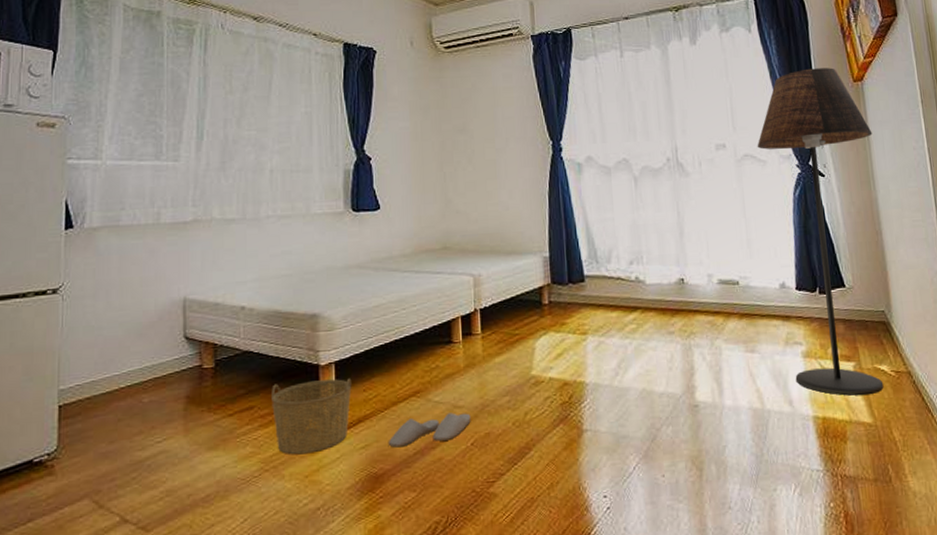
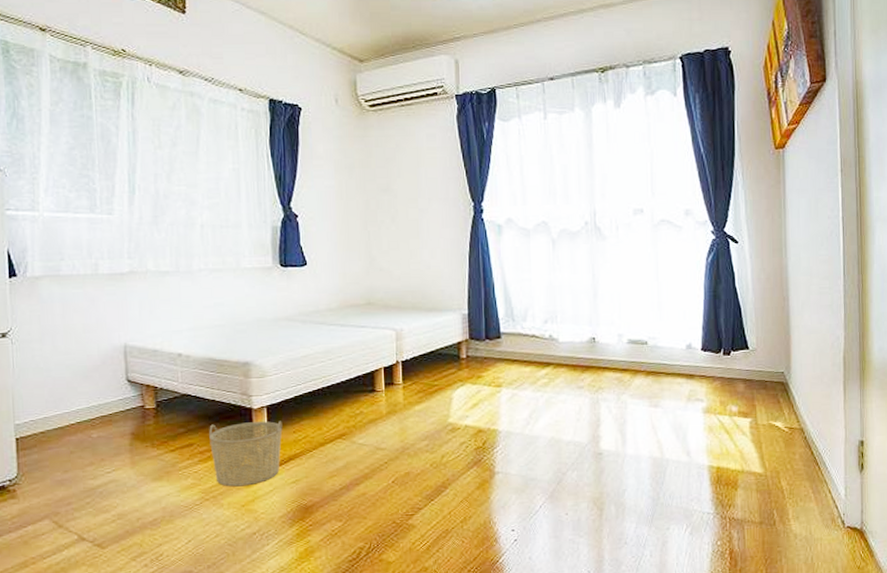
slippers: present [388,412,471,448] -> none [316,454,392,483]
floor lamp: present [757,68,884,396] -> none [674,134,789,448]

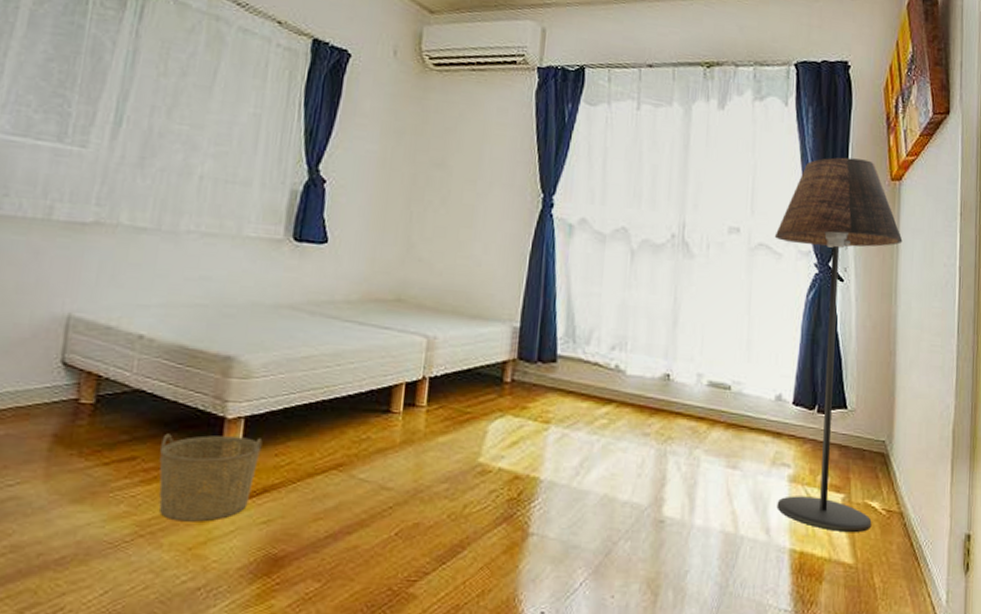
floor lamp: none [674,134,789,448] -> present [774,157,903,532]

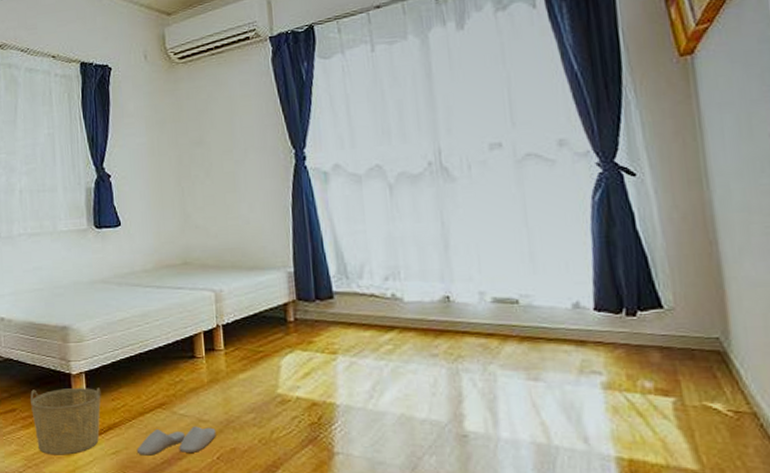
slippers: none [295,494,400,528] -> present [136,426,216,456]
floor lamp: present [774,157,903,532] -> none [543,41,717,436]

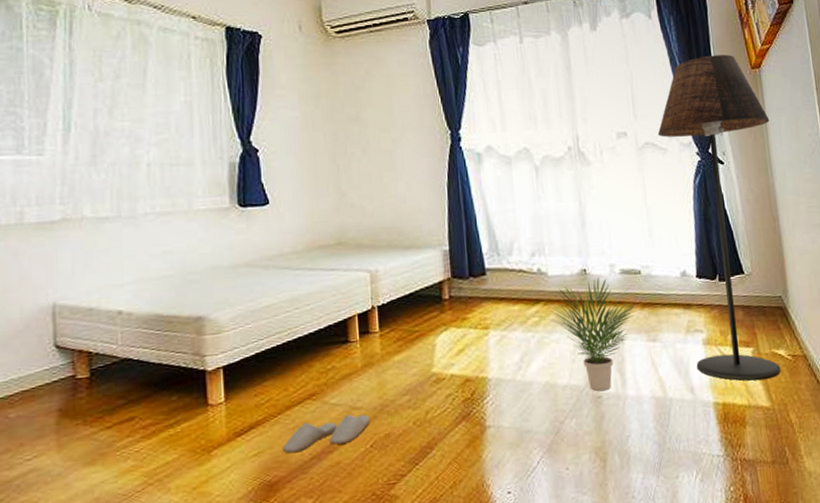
basket: present [30,387,101,455] -> none [154,383,242,467]
potted plant: none [404,305,512,430] -> present [548,277,636,392]
floor lamp: none [543,41,717,436] -> present [657,55,781,381]

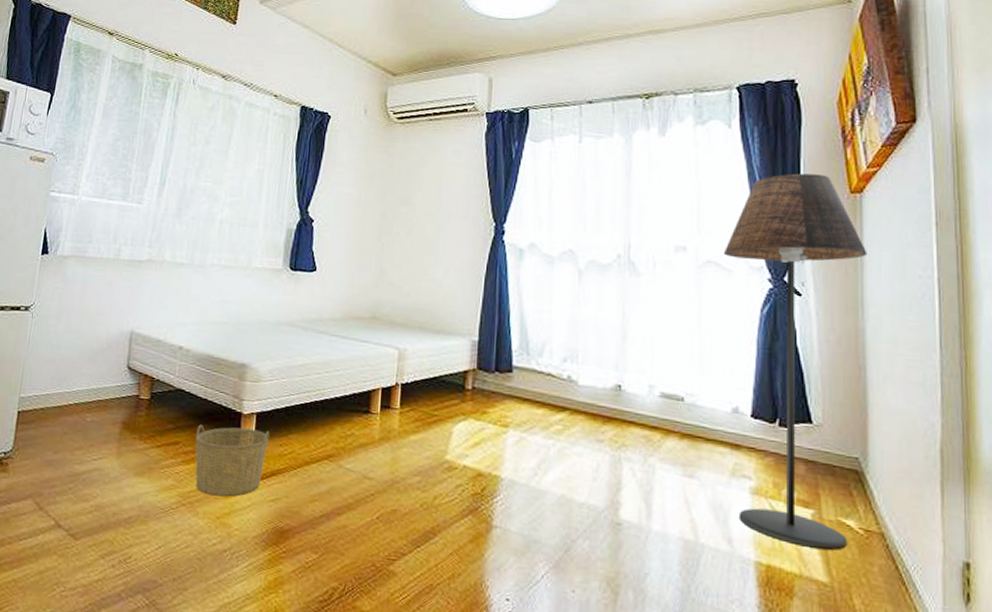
basket: none [154,383,242,467] -> present [195,424,270,497]
slippers: present [282,414,370,454] -> none [296,481,380,510]
potted plant: present [548,277,636,392] -> none [573,396,674,519]

